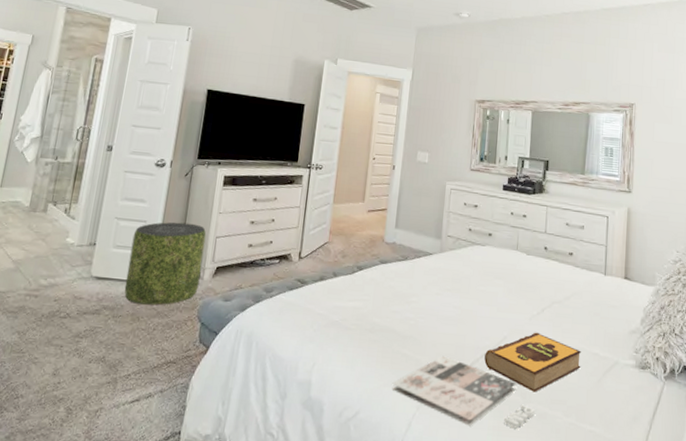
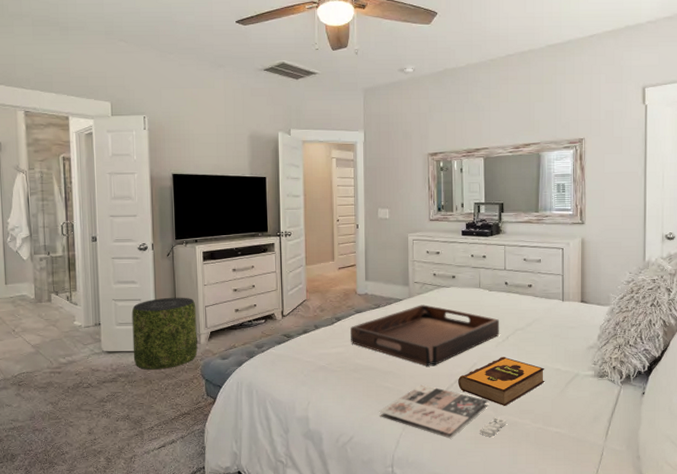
serving tray: none [371,262,536,335] -> present [351,304,500,366]

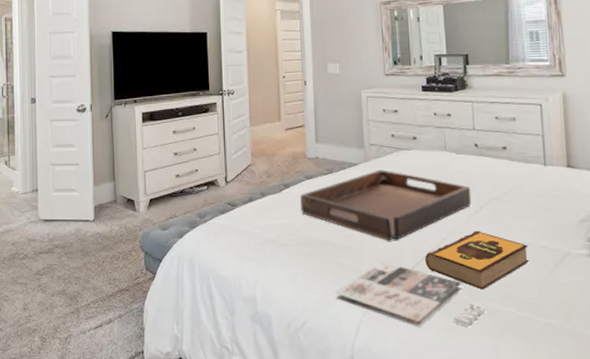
pouf: present [131,297,198,370] -> none [69,161,136,240]

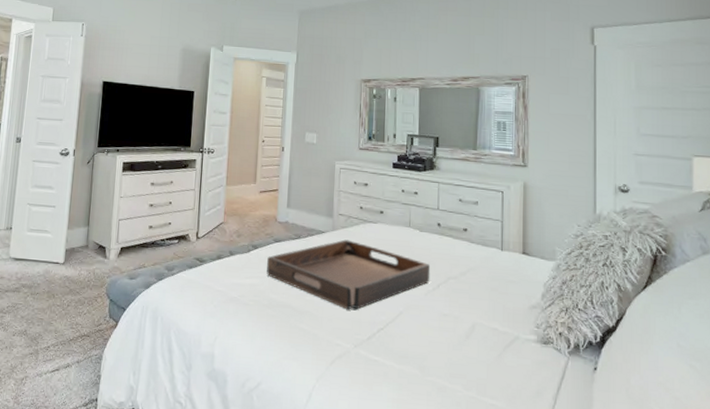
magazine: present [335,262,485,327] -> none [291,330,434,402]
hardback book: present [425,230,529,290] -> none [381,307,480,366]

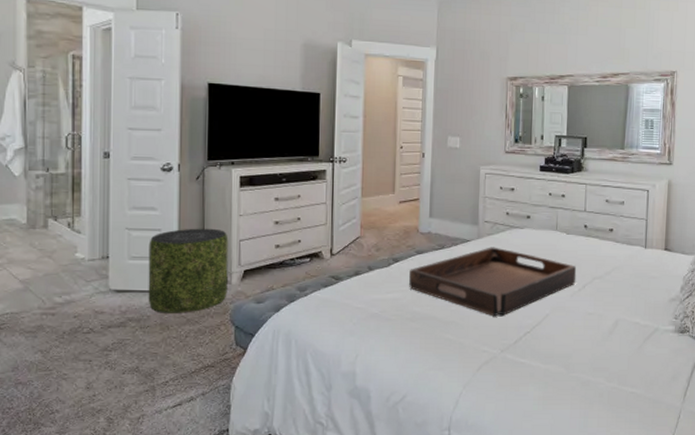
pouf: none [39,206,110,284] -> present [148,228,229,313]

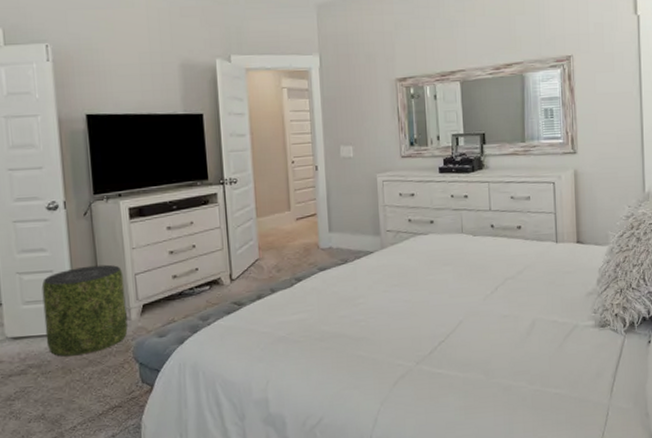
serving tray: present [409,247,577,317] -> none [314,256,488,329]

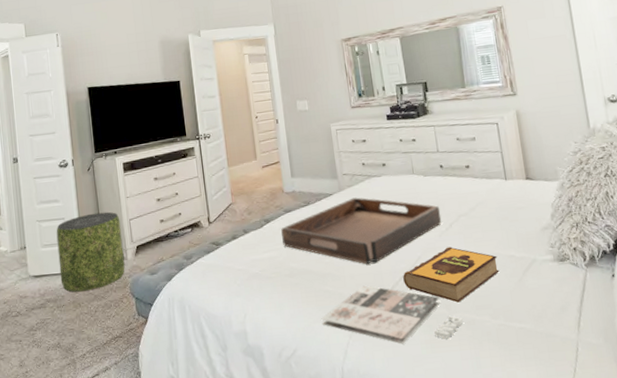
serving tray: none [314,256,488,329] -> present [281,197,442,265]
magazine: none [352,350,500,411] -> present [321,285,463,344]
hardback book: none [442,311,541,368] -> present [403,246,499,303]

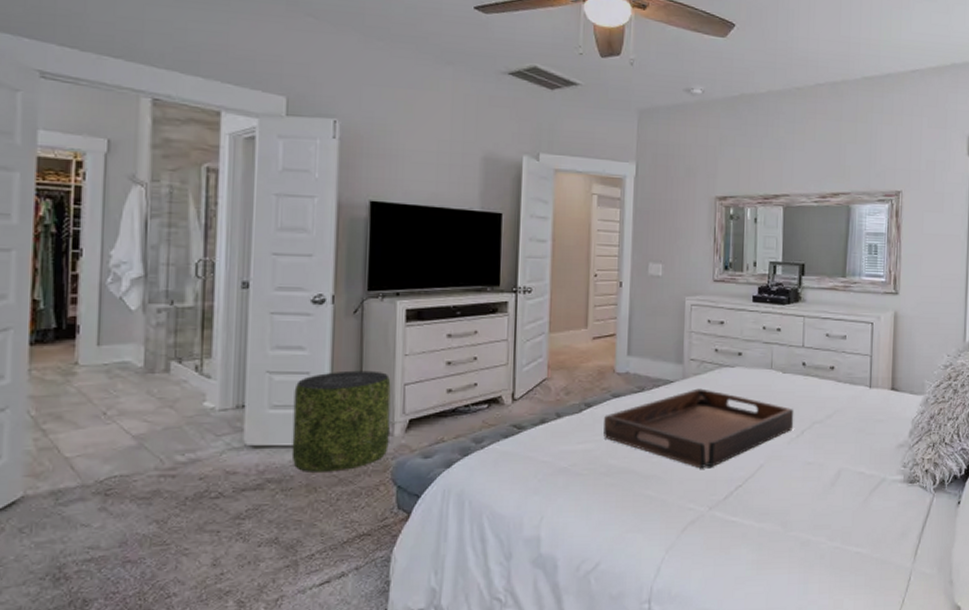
magazine: present [321,285,463,344] -> none [635,492,797,563]
hardback book: present [403,246,499,303] -> none [739,456,846,520]

